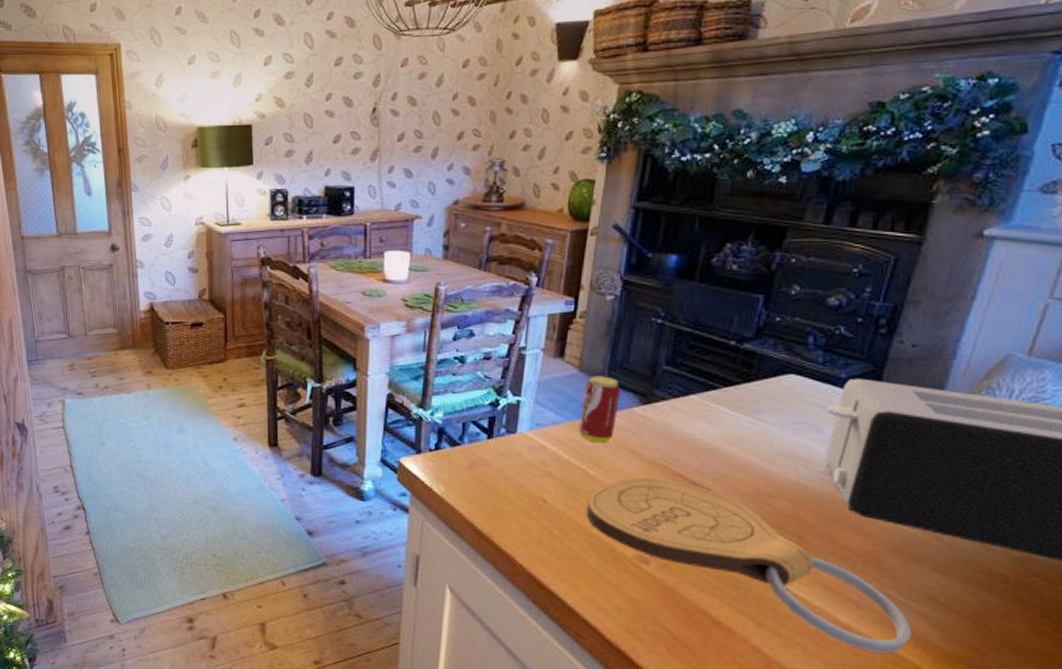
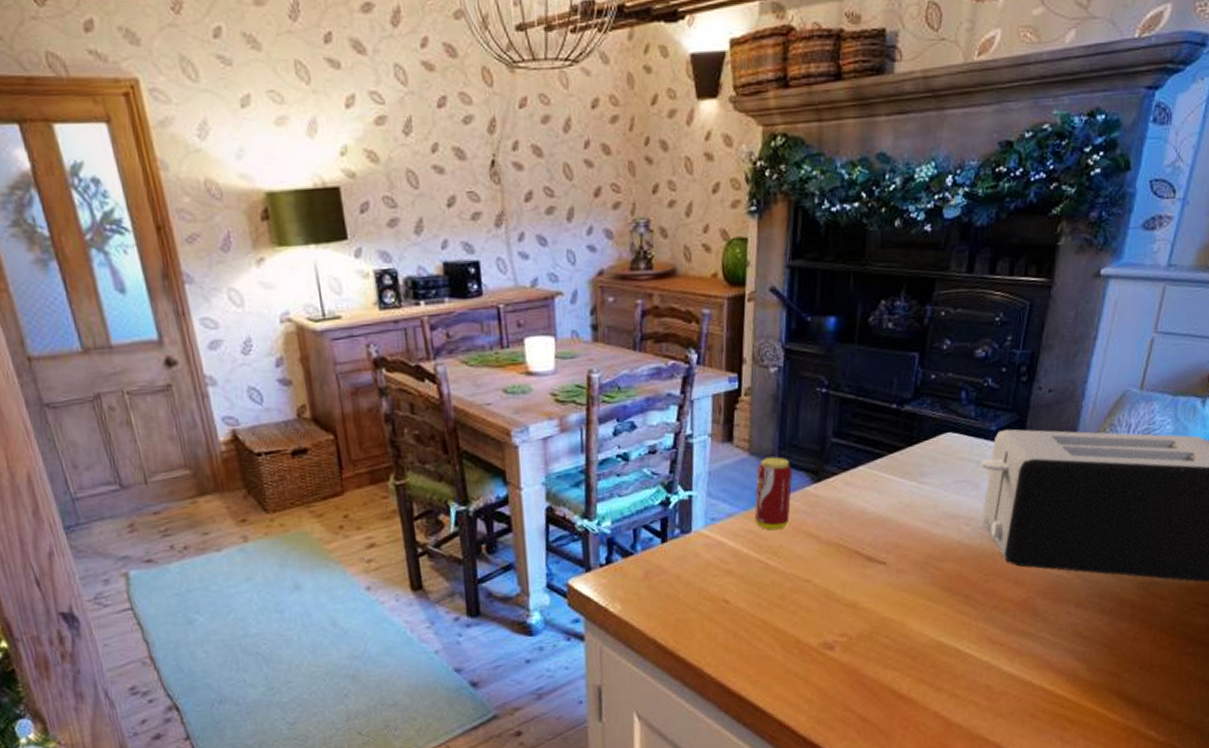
cutting board: present [587,477,912,654] -> none [770,557,1063,696]

